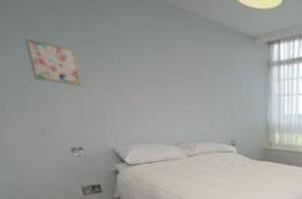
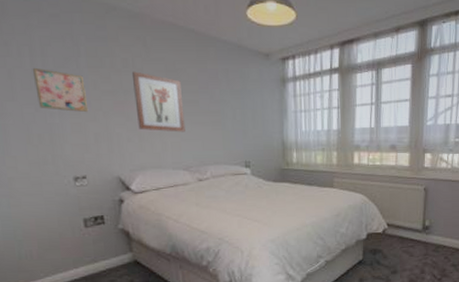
wall art: none [123,47,176,110] -> present [131,71,185,132]

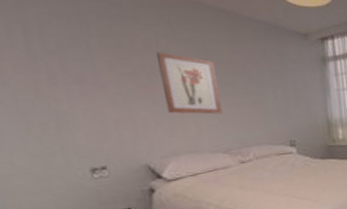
wall art: present [32,67,89,113] -> none [27,48,105,97]

